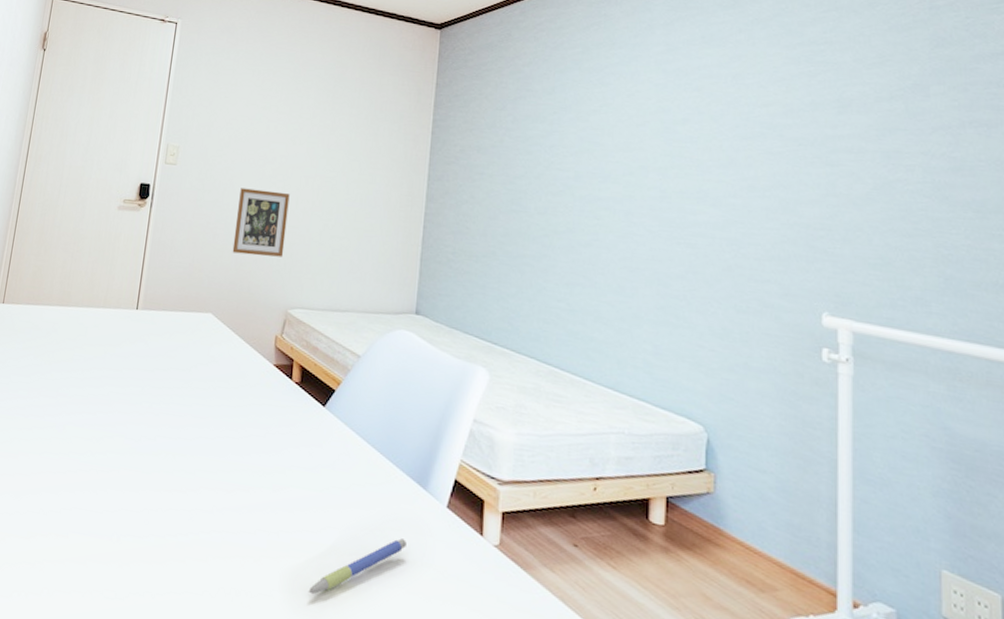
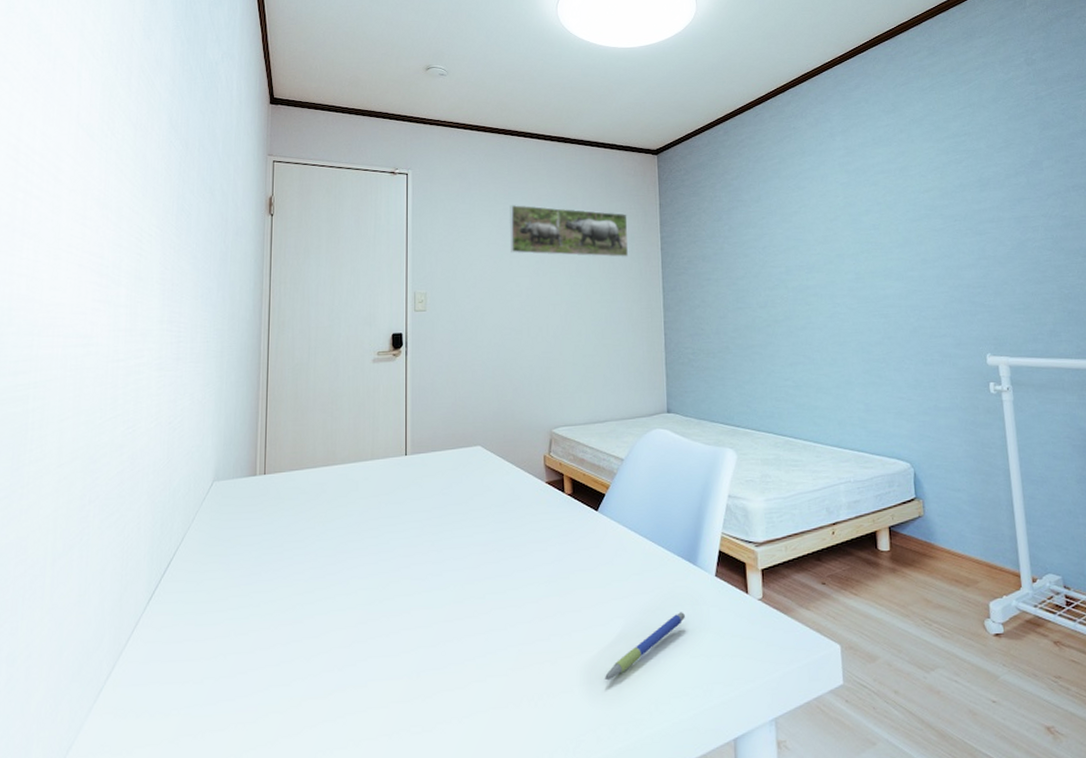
picture frame: present [232,188,290,257] -> none [492,322,542,386]
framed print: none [269,66,399,138] -> present [510,205,629,258]

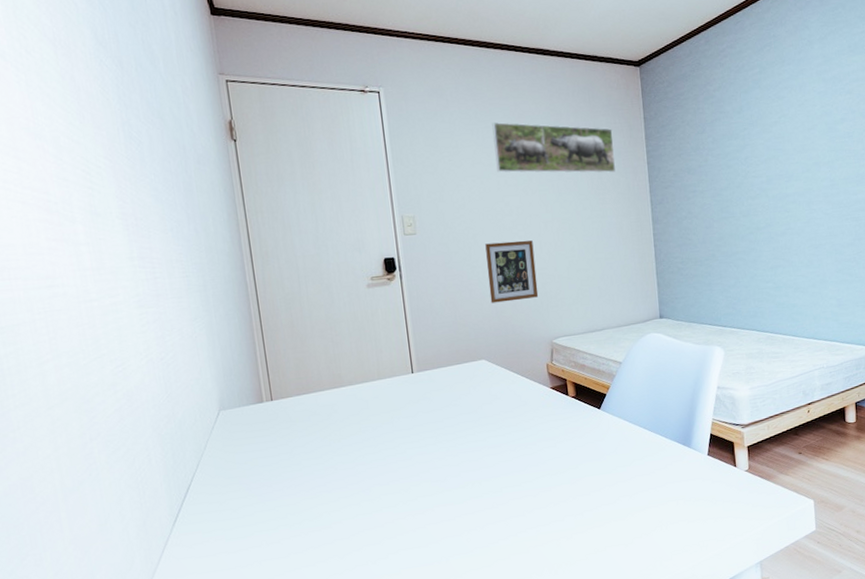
picture frame: none [492,322,542,386] -> present [485,240,539,303]
pen: present [604,612,685,681] -> none [614,487,682,548]

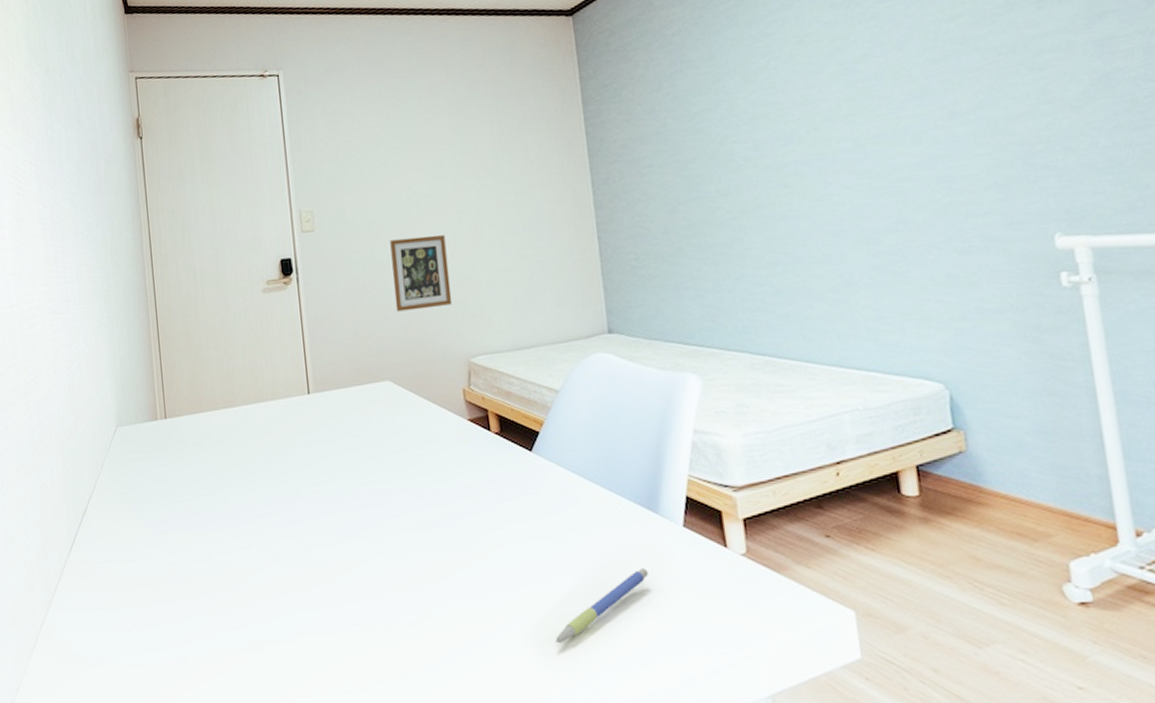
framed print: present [492,122,616,174] -> none [397,94,545,156]
pen: none [614,487,682,548] -> present [554,568,648,644]

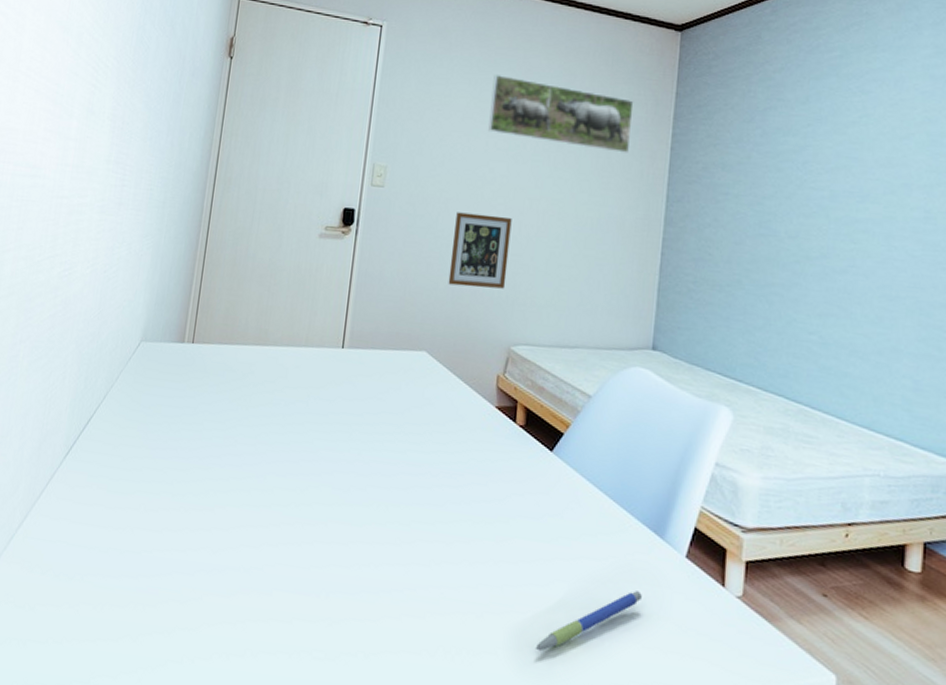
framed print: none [397,94,545,156] -> present [488,75,634,154]

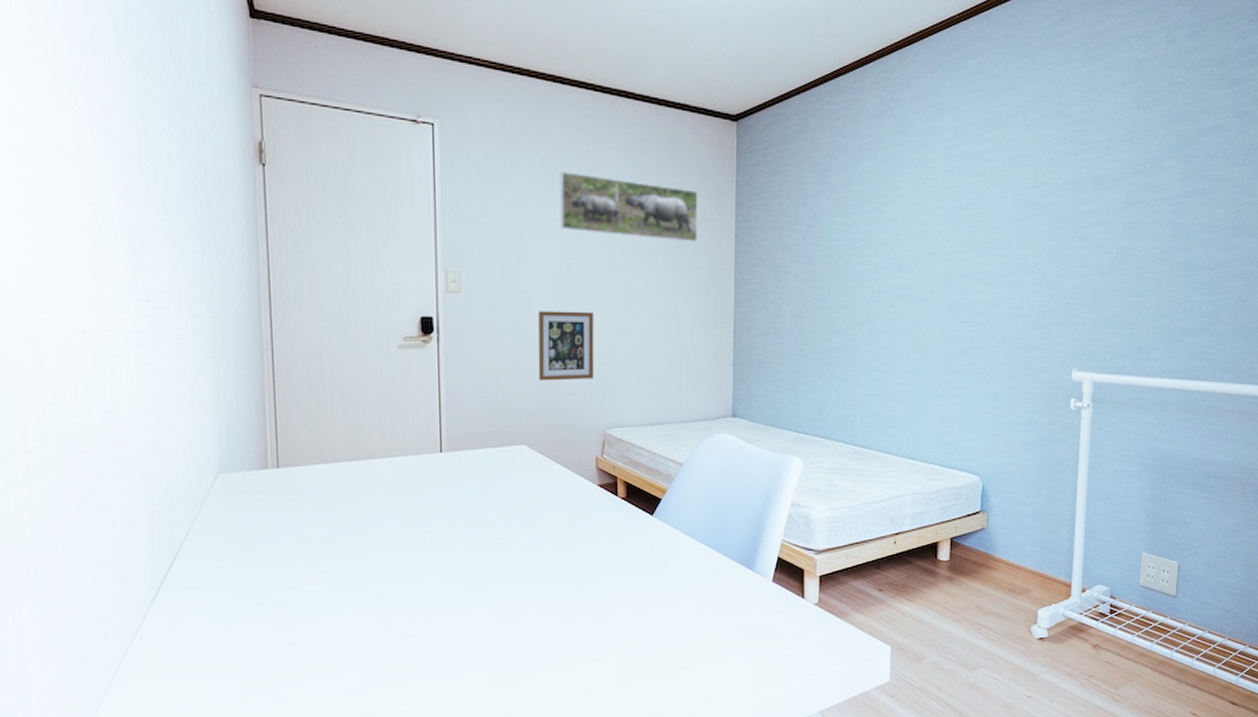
pen: present [535,591,642,652] -> none [654,615,739,677]

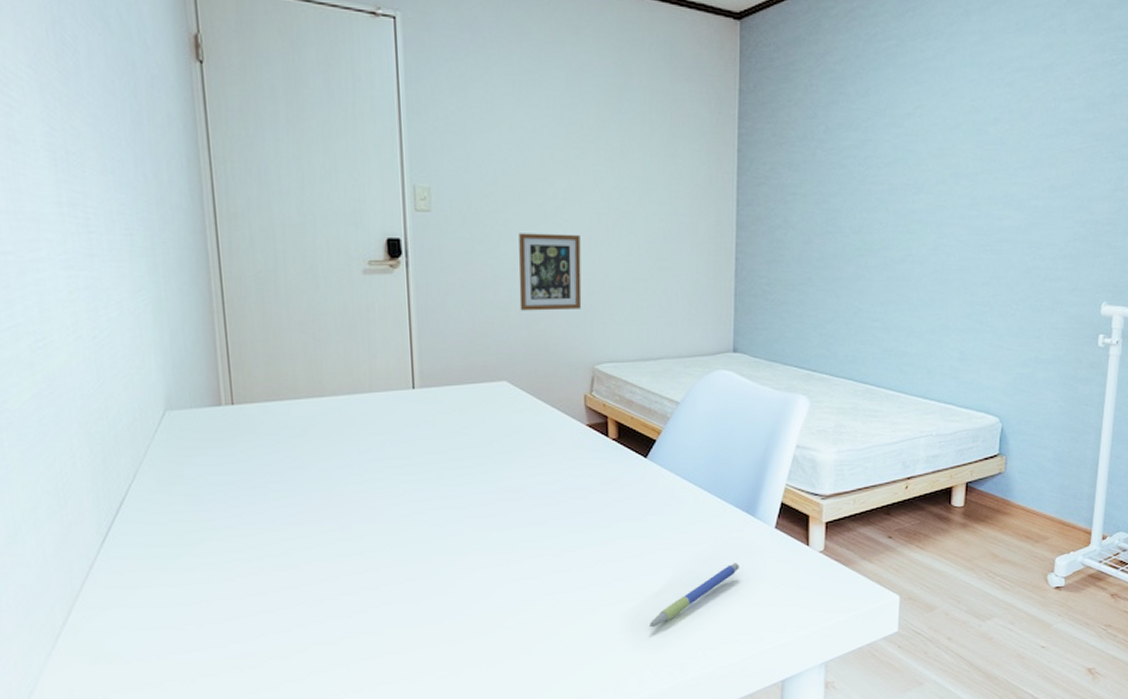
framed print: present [559,172,698,244] -> none [540,75,697,159]
pen: none [654,615,739,677] -> present [648,563,739,628]

